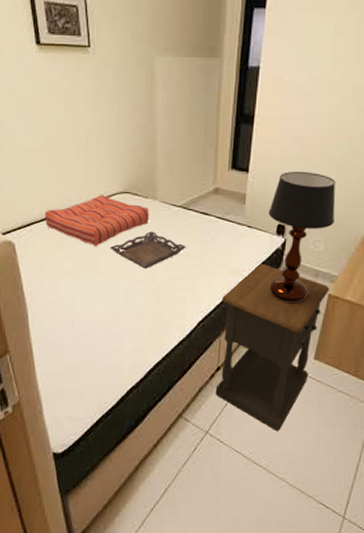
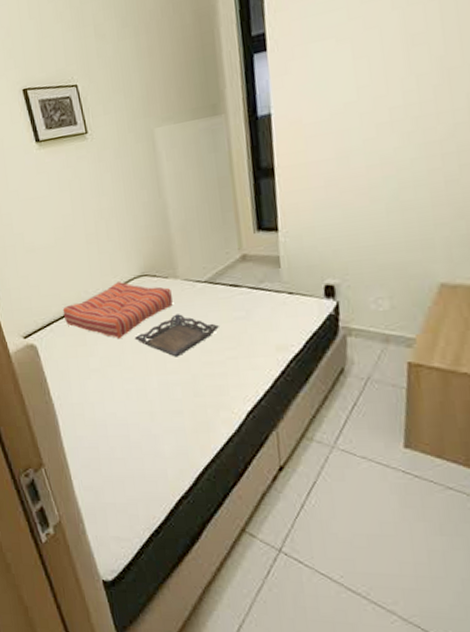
nightstand: present [215,264,330,431] -> none [271,335,409,545]
table lamp: present [268,171,336,302] -> none [310,218,397,378]

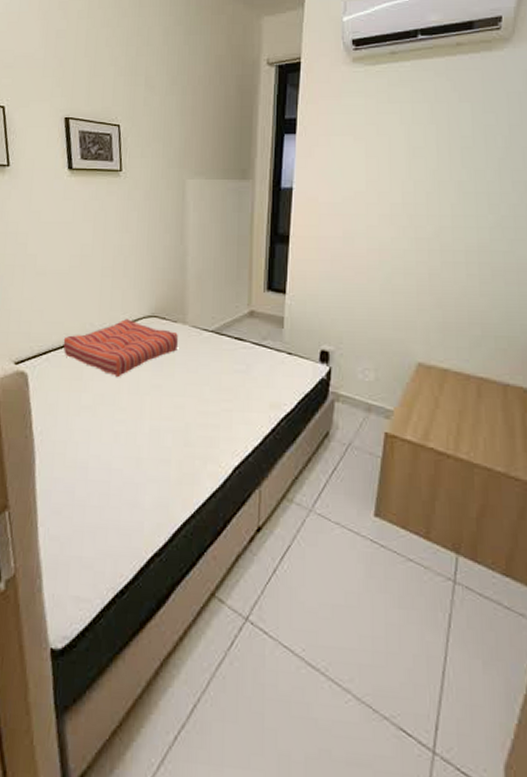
tray: present [134,314,219,357] -> none [133,359,219,403]

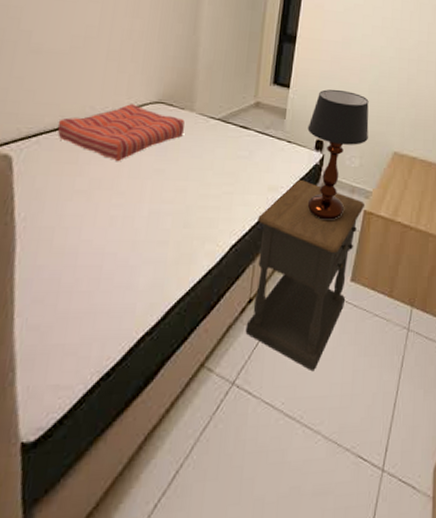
nightstand: none [256,397,386,617] -> present [245,180,366,370]
table lamp: none [309,292,383,443] -> present [307,89,369,220]

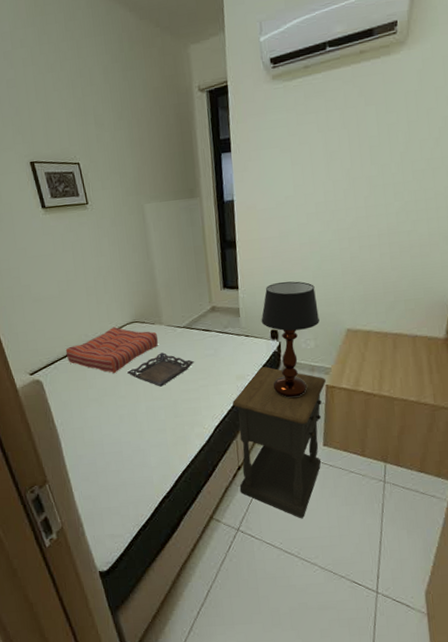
tray: none [134,145,222,187] -> present [126,352,194,387]

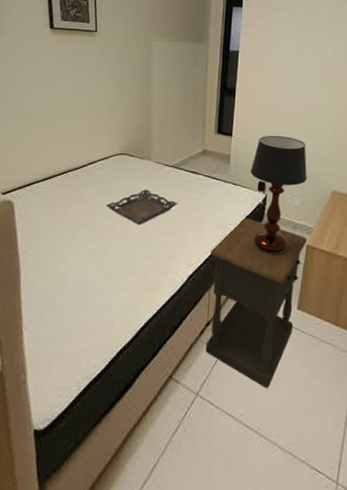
seat cushion: present [65,326,158,374] -> none [45,155,144,205]

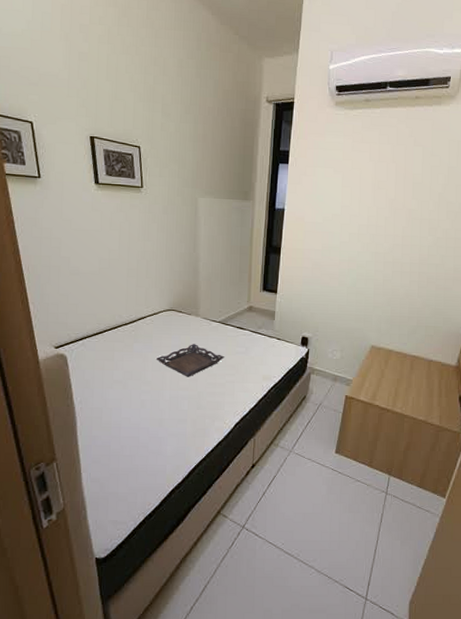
nightstand: present [205,218,308,388] -> none [250,371,347,521]
table lamp: present [250,135,307,254] -> none [294,292,348,404]

